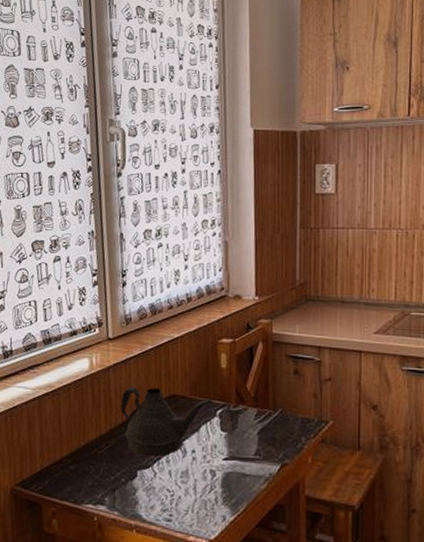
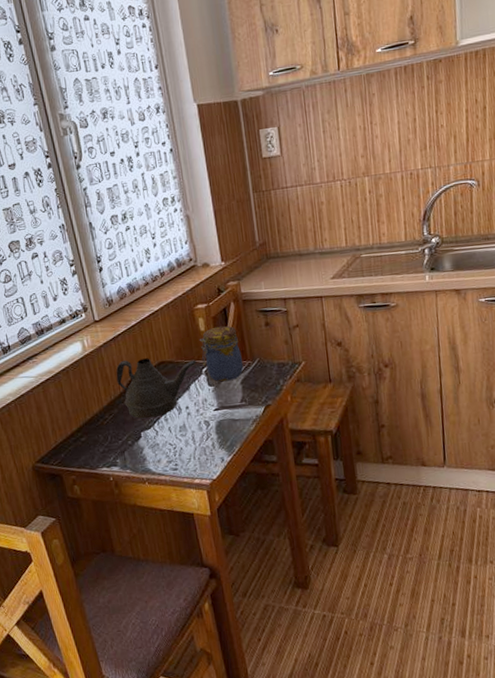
jar: none [217,366,264,429] -> present [199,325,244,382]

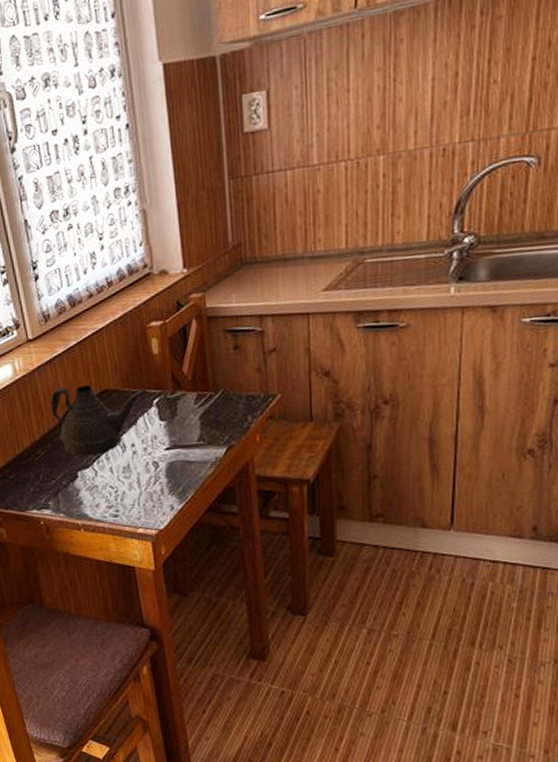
jar: present [199,325,244,382] -> none [151,348,204,416]

